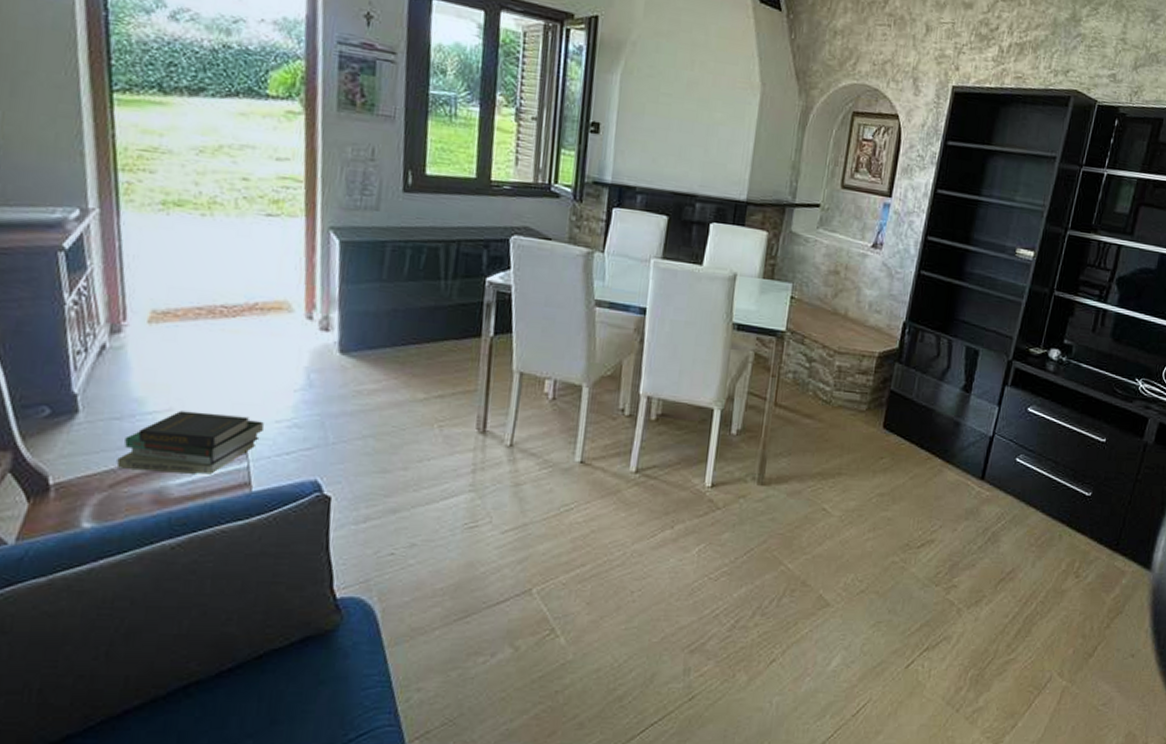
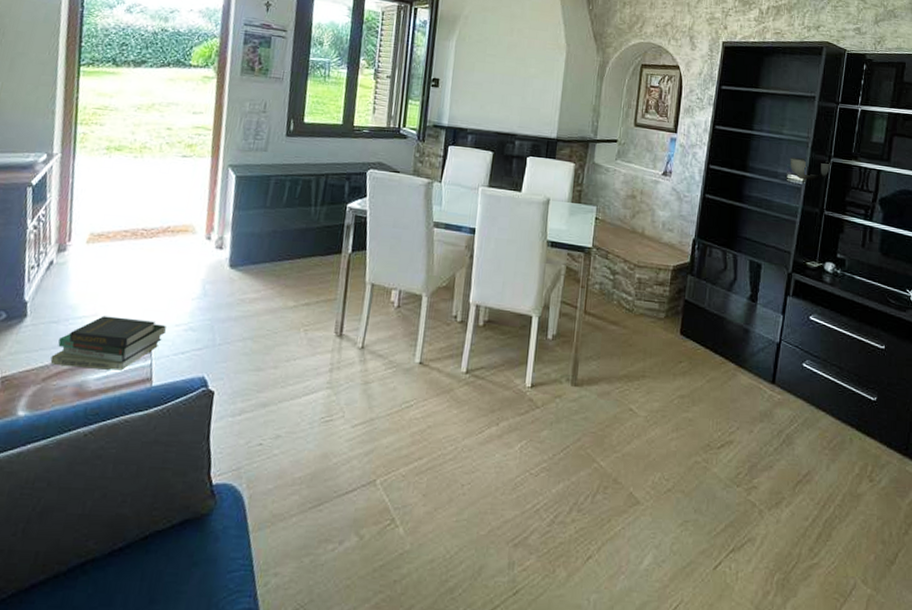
bowl: none [1020,228,1067,257] -> present [790,157,831,181]

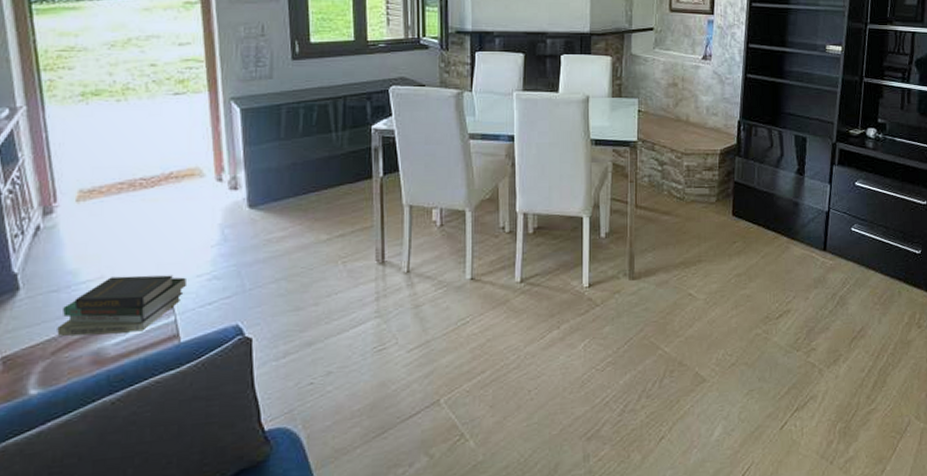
bowl: present [790,157,831,181] -> none [827,27,868,49]

